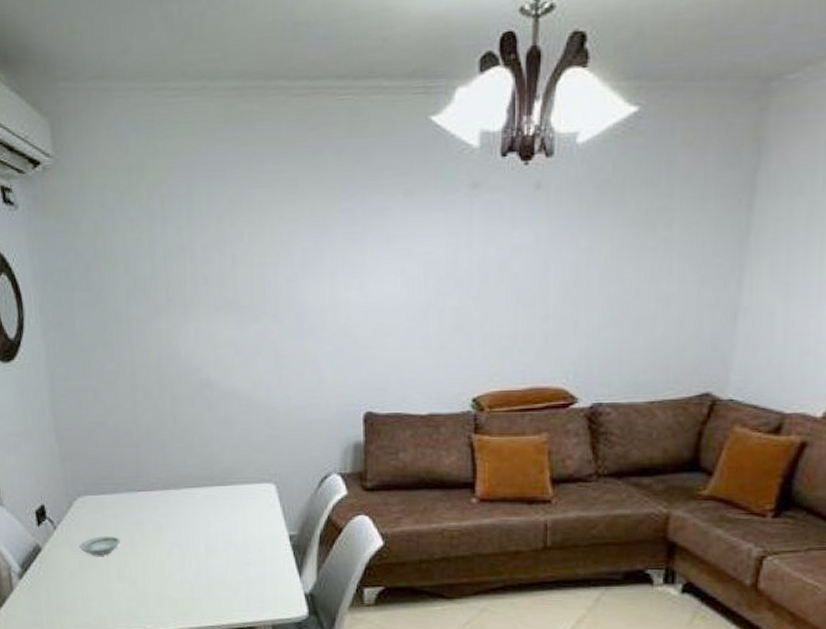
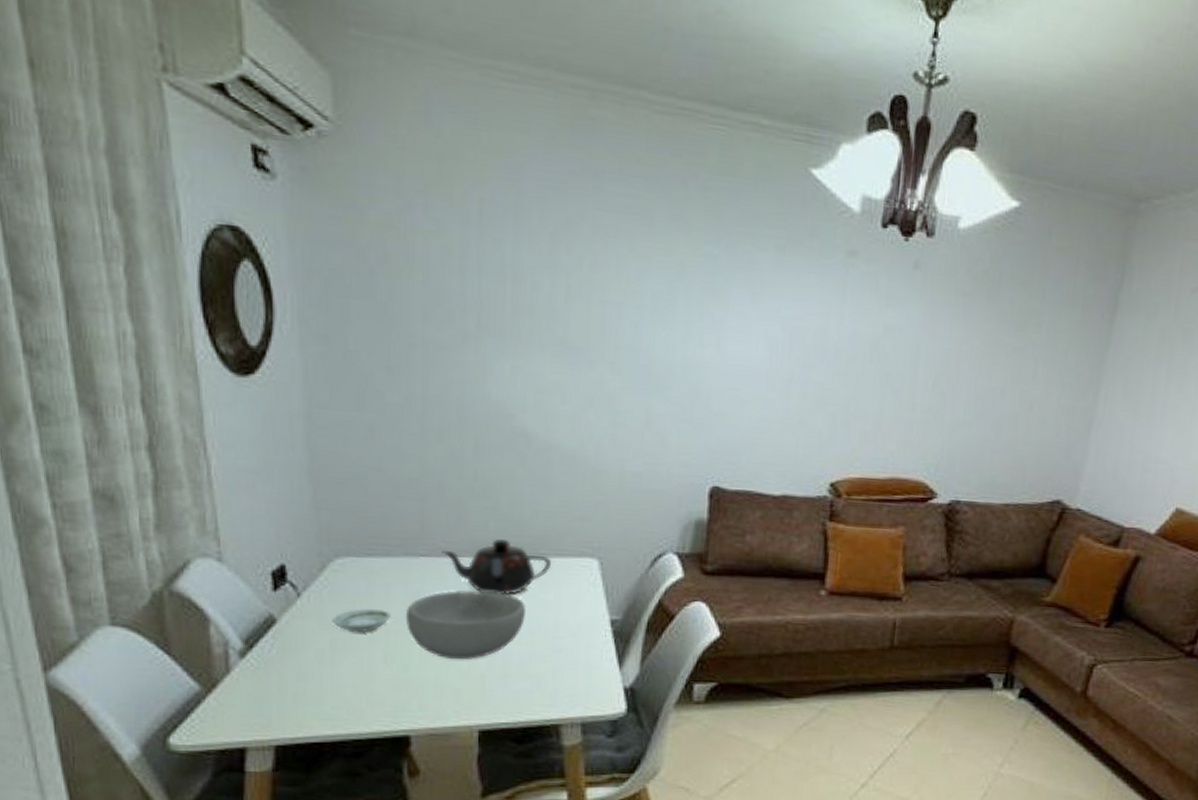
bowl: none [131,516,221,575] -> present [406,590,525,660]
teapot: none [153,472,237,519] -> present [442,538,551,595]

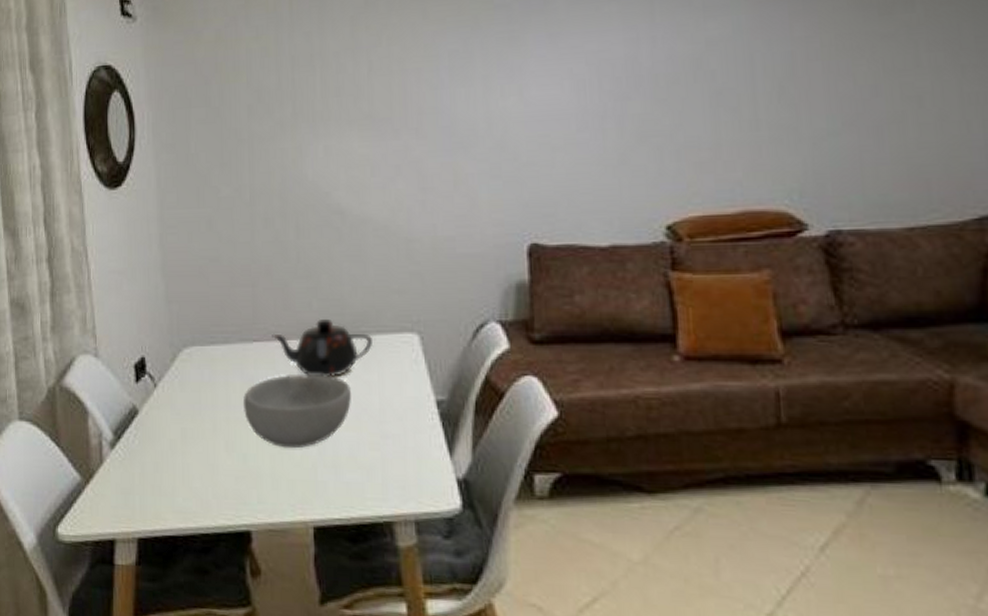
saucer: present [332,609,391,633] -> none [182,397,230,422]

